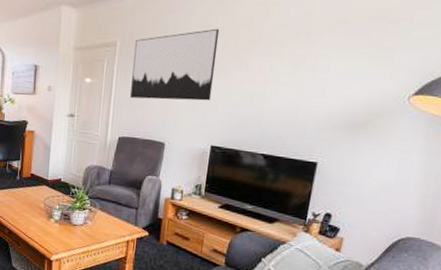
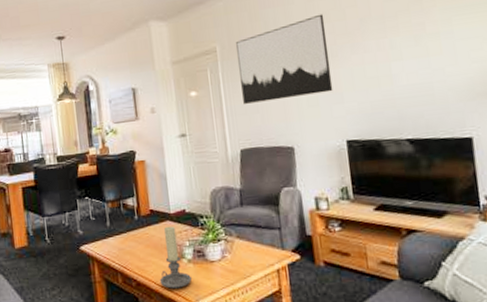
candle holder: none [28,190,55,242] -> present [159,226,192,289]

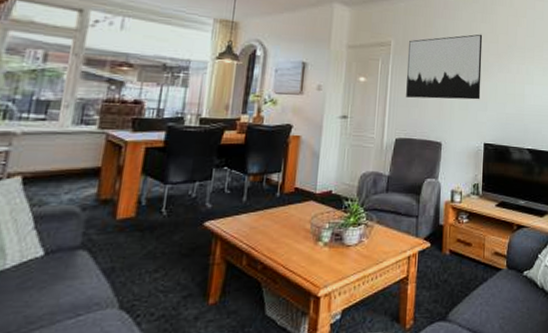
candle holder: present [159,226,192,289] -> none [289,206,324,273]

